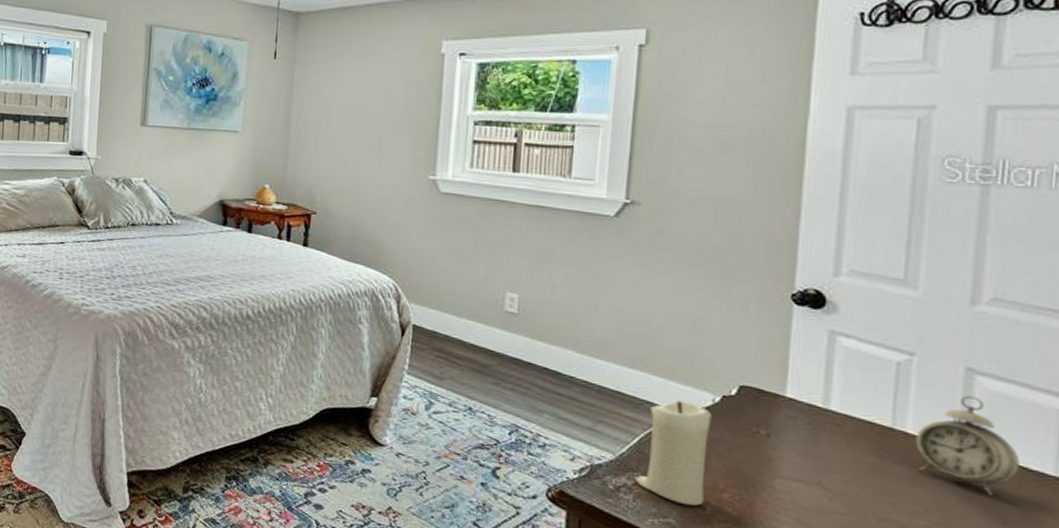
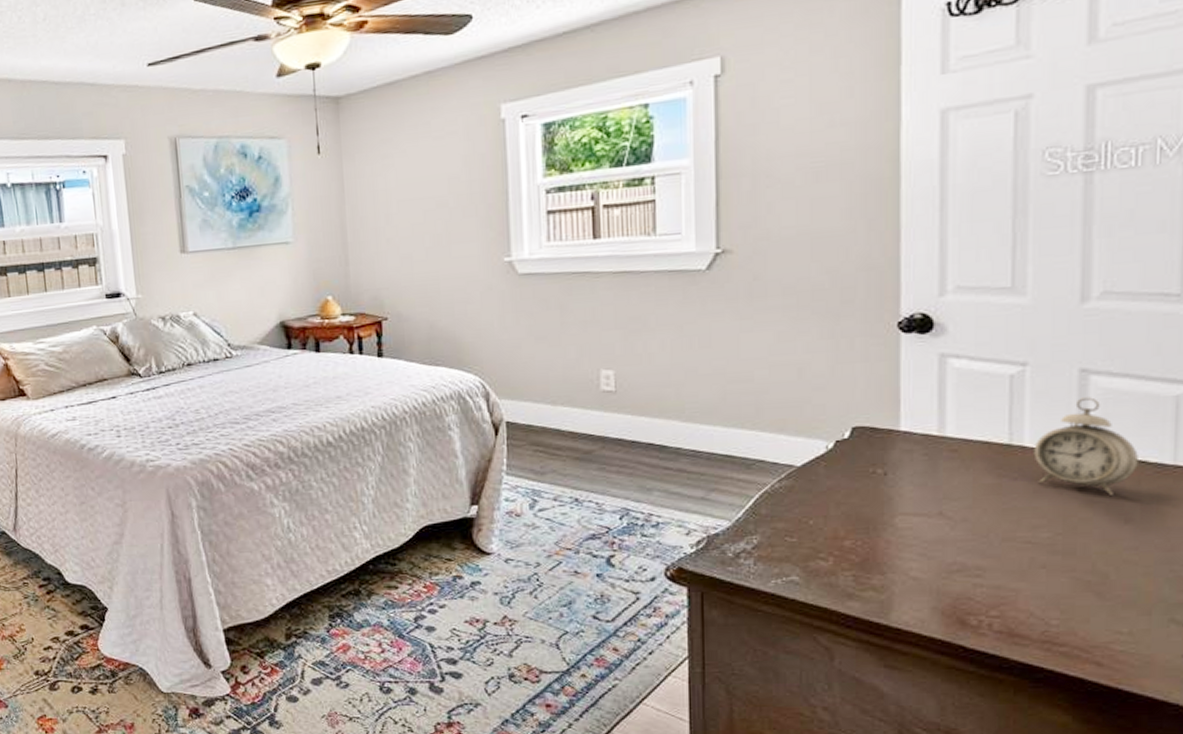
candle: present [634,401,712,506] -> none [753,453,826,560]

